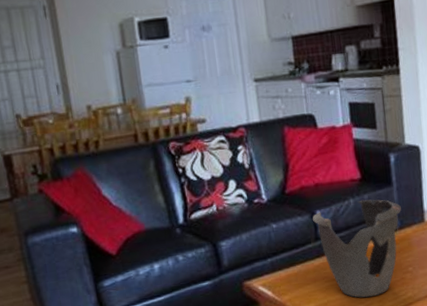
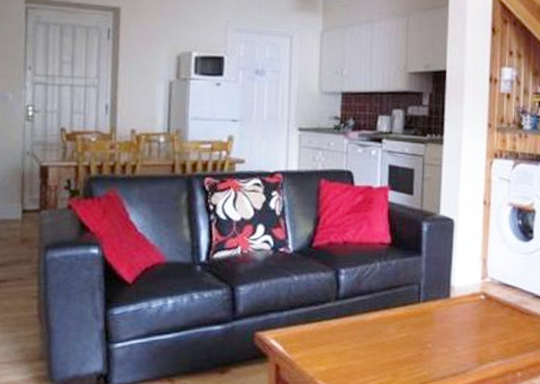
decorative bowl: present [313,199,401,298] -> none [336,265,428,369]

